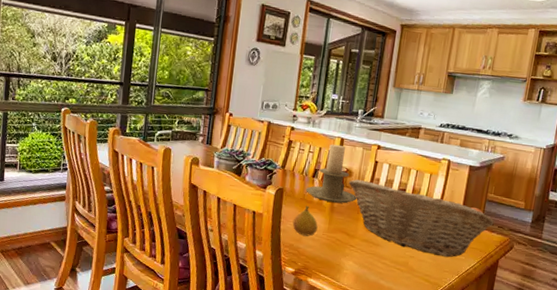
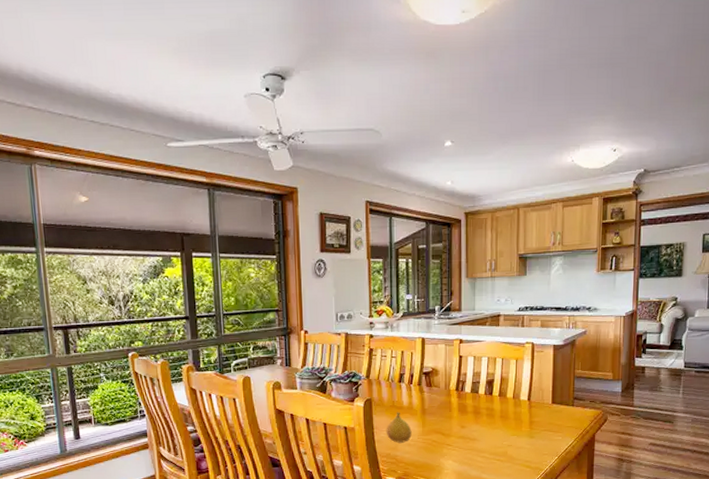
candle holder: present [306,144,357,204] -> none [394,345,447,405]
fruit basket: present [349,179,494,258] -> none [437,375,585,440]

